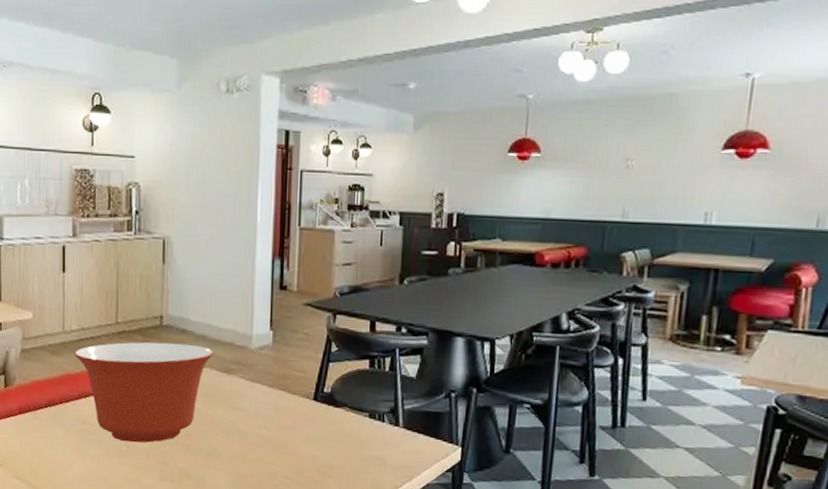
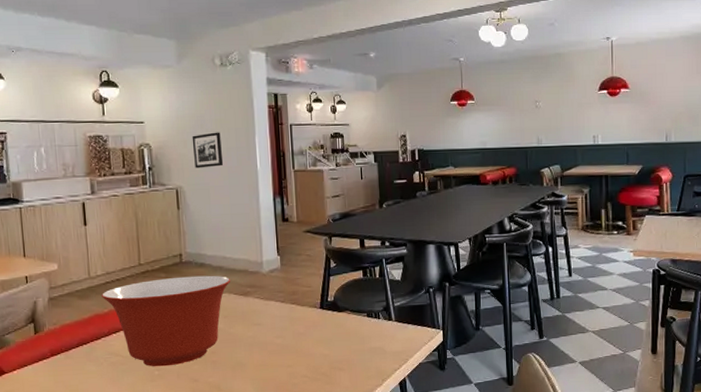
picture frame: none [185,174,219,217] -> present [192,132,224,169]

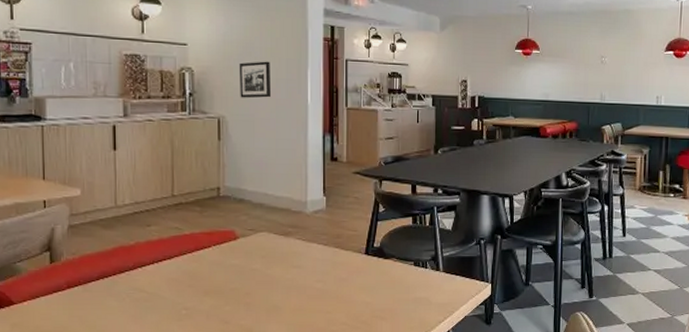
mixing bowl: present [102,275,230,367] -> none [128,211,271,306]

